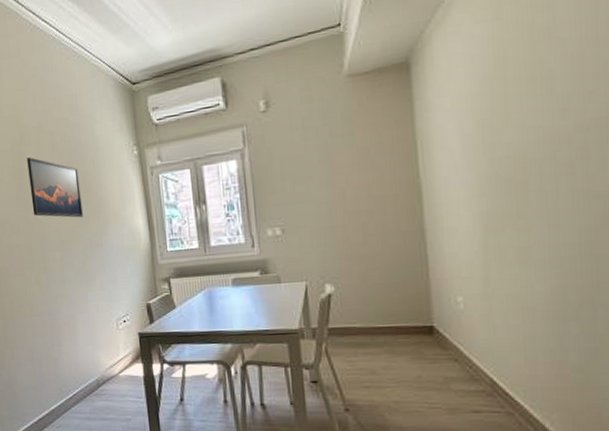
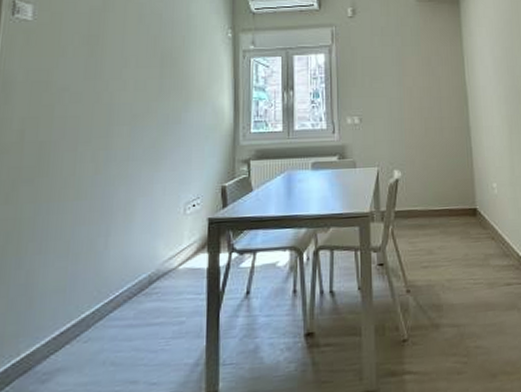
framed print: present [27,157,83,218] -> none [102,25,165,92]

